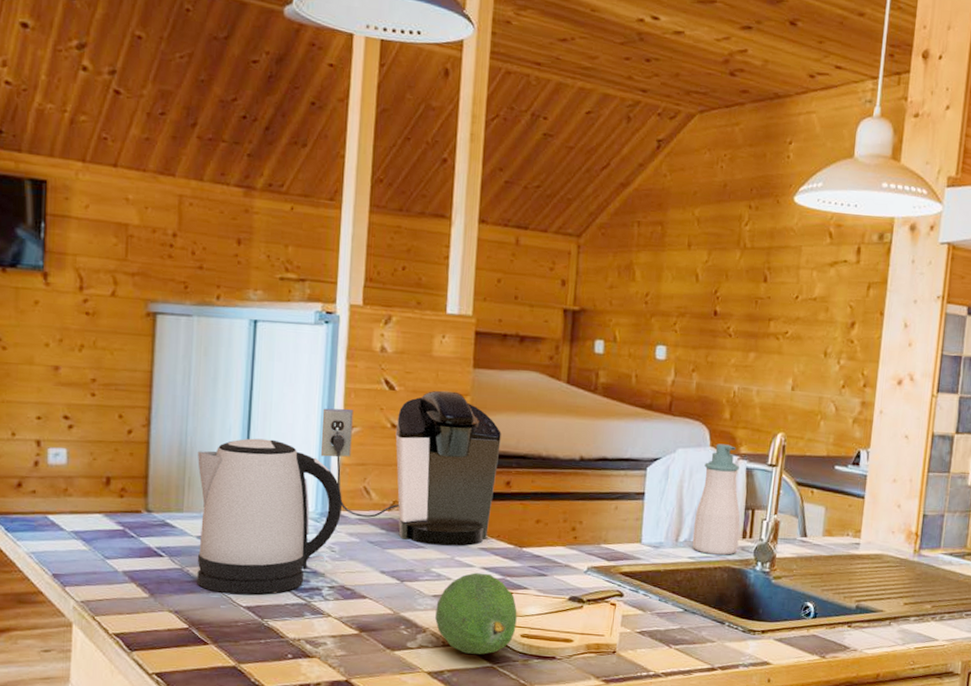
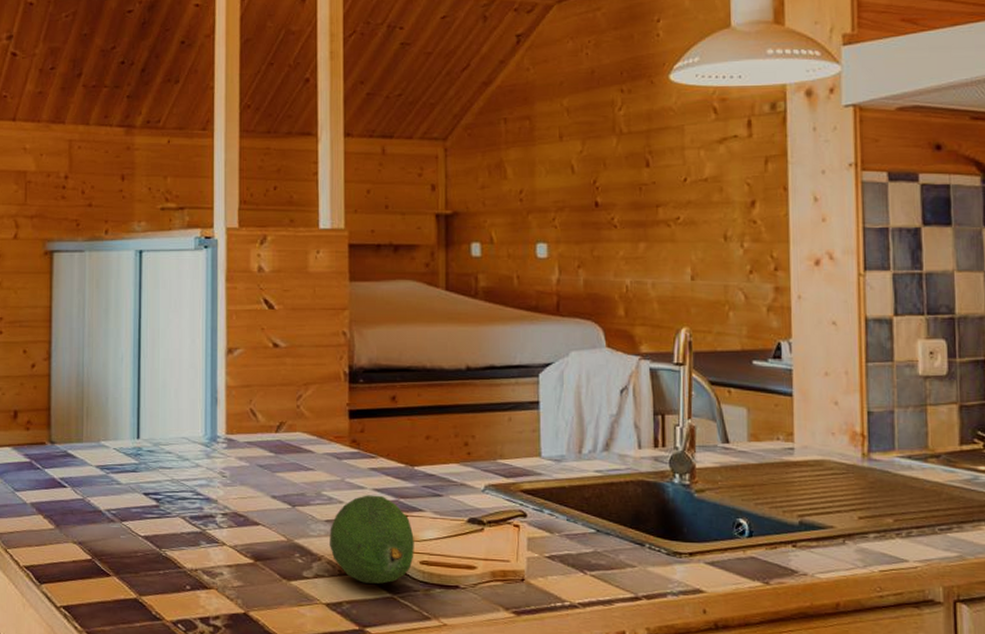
kettle: present [197,438,343,595] -> none [94,365,231,524]
coffee maker: present [320,390,501,547] -> none [207,306,383,468]
soap bottle: present [692,443,740,555] -> none [597,343,650,467]

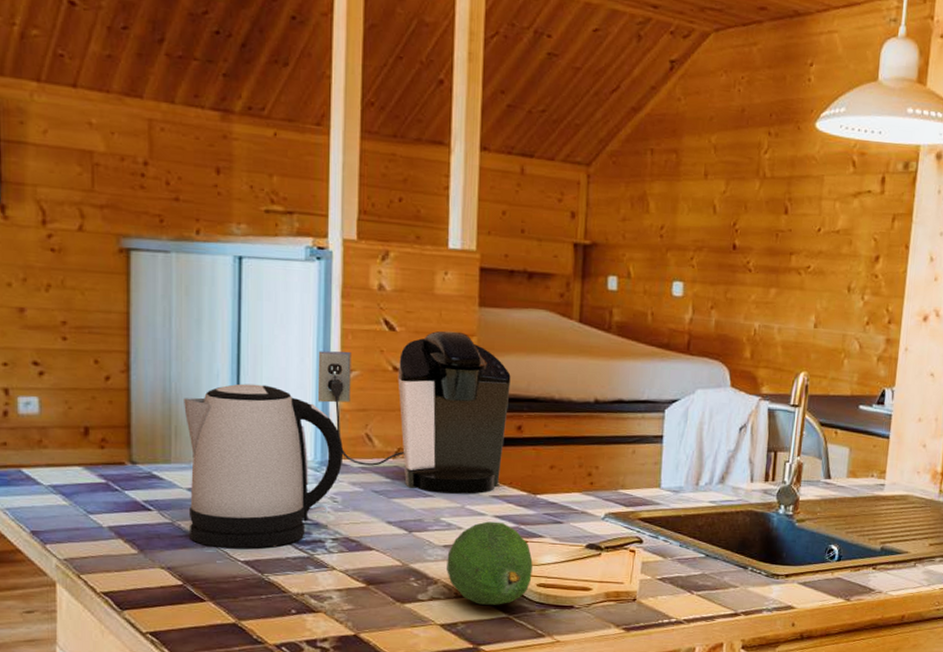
kettle: none [94,365,231,524] -> present [184,383,344,549]
coffee maker: none [207,306,383,468] -> present [317,330,511,495]

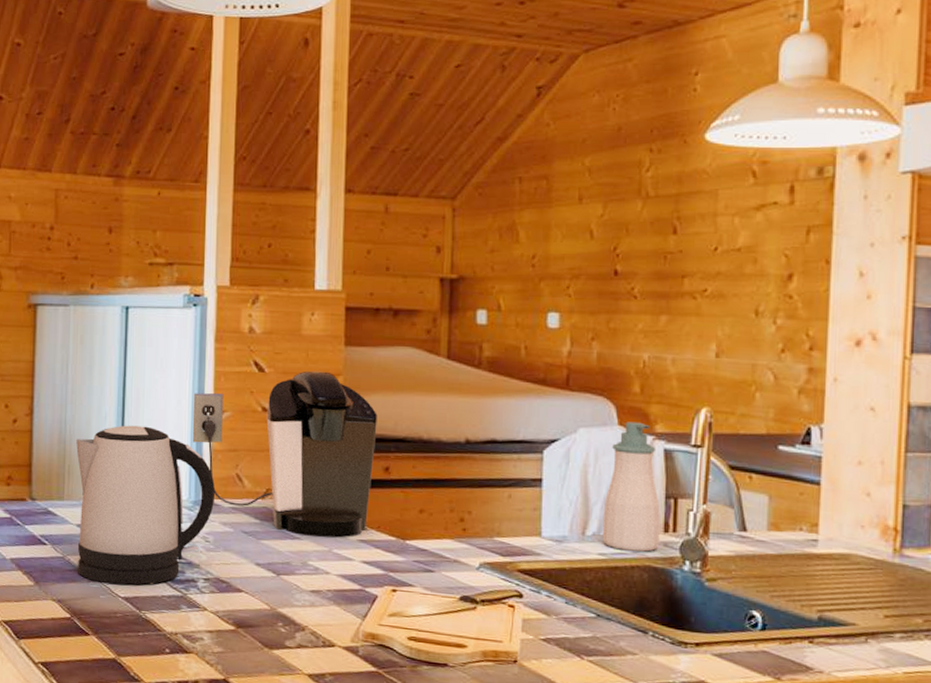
fruit: present [447,521,533,605] -> none [314,567,403,658]
soap bottle: none [713,384,762,499] -> present [602,421,660,552]

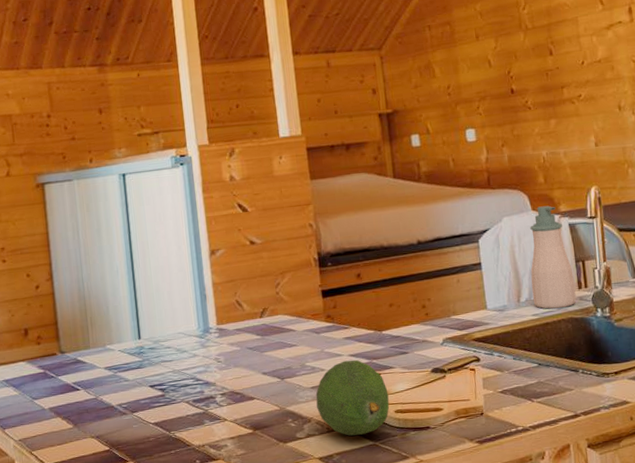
kettle: present [76,425,216,585] -> none [94,272,221,414]
coffee maker: present [192,371,377,538] -> none [190,203,349,343]
fruit: none [314,567,403,658] -> present [315,360,390,436]

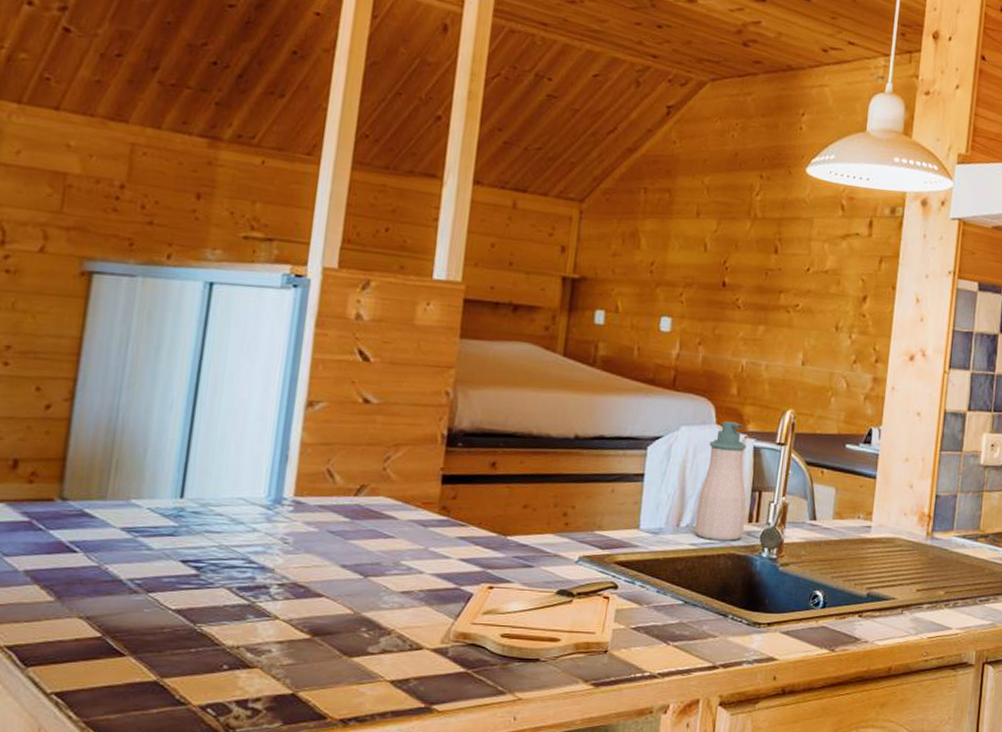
fruit: present [315,360,390,436] -> none [402,565,498,658]

